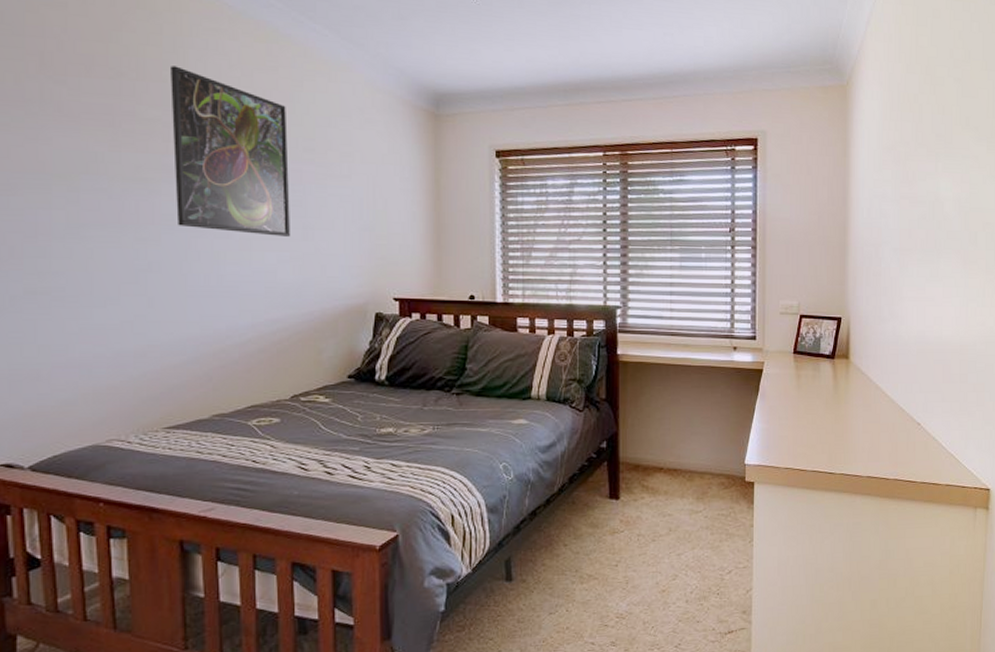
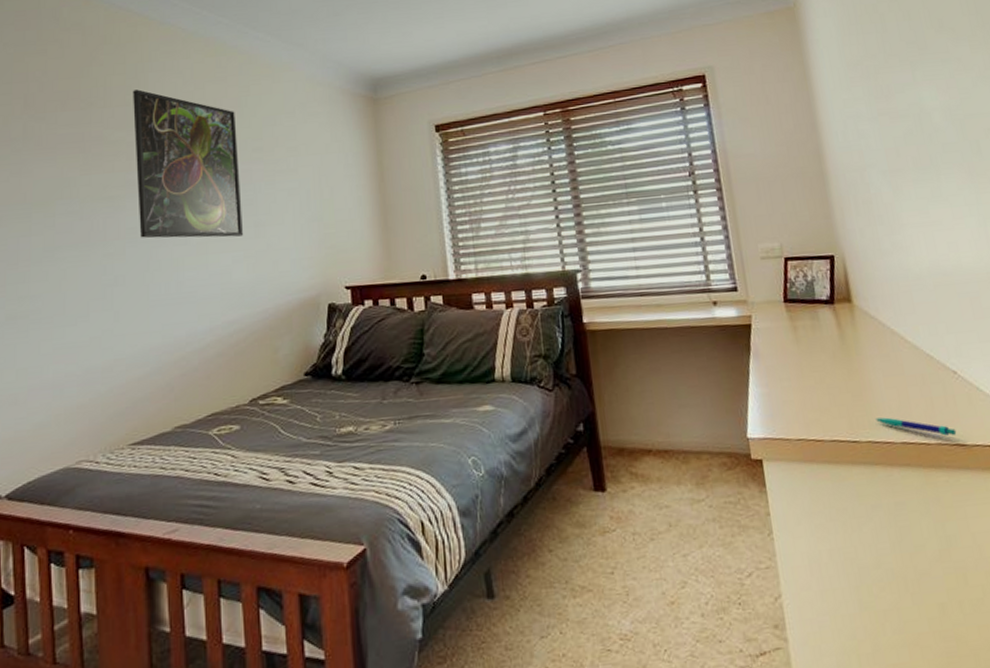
pen: none [849,455,911,474] -> present [874,417,957,436]

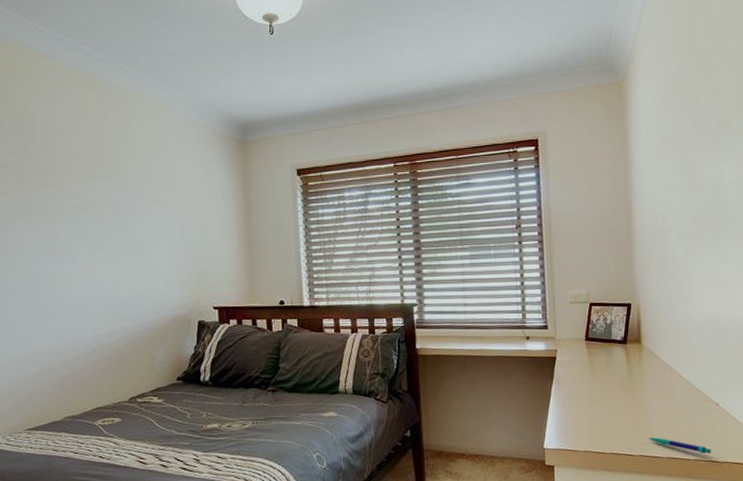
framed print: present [133,89,244,238] -> none [22,119,125,258]

